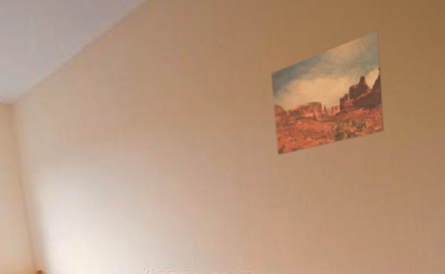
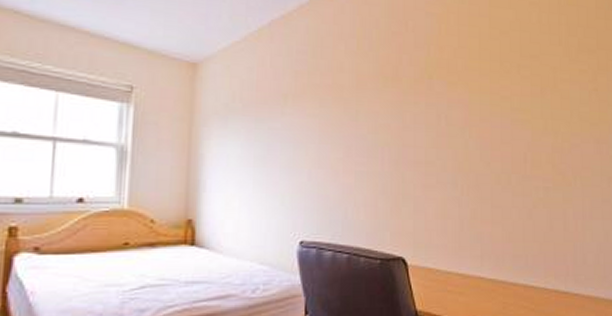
wall art: present [270,30,385,156] -> none [437,33,547,137]

